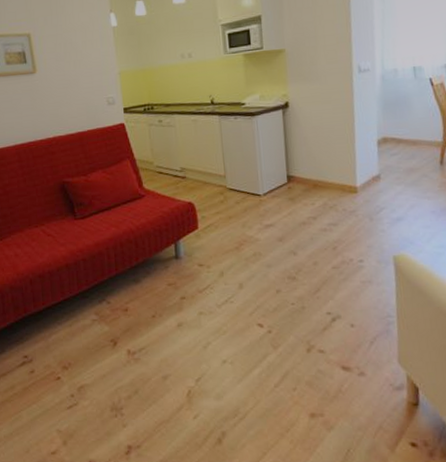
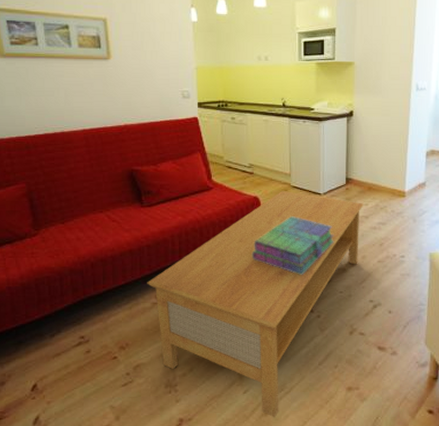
coffee table: none [85,194,310,448] -> present [147,191,364,418]
stack of books: none [190,221,280,286] -> present [251,216,334,275]

